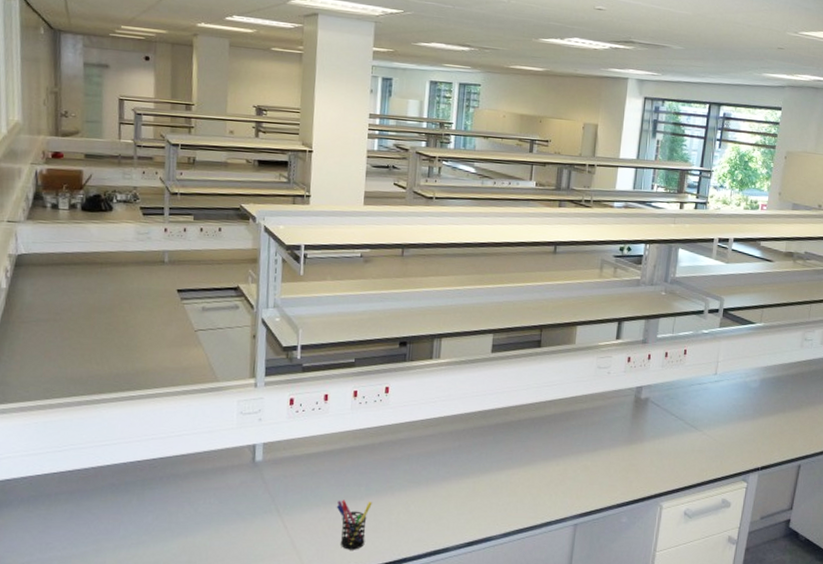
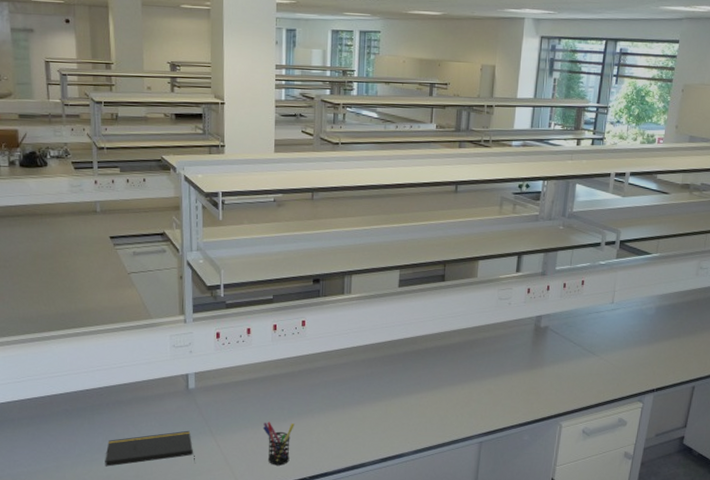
notepad: none [153,509,258,551] -> present [105,430,195,467]

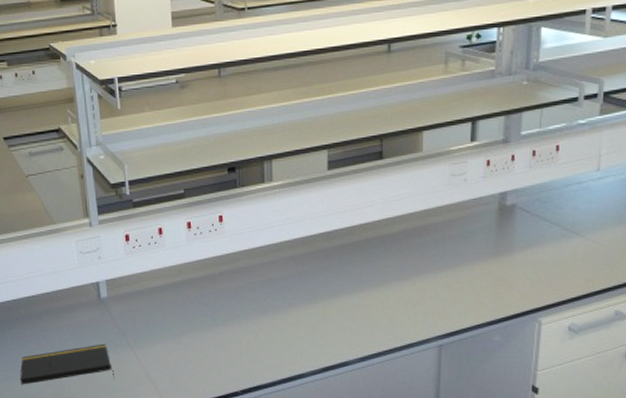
pen holder: present [262,422,294,466] -> none [184,331,220,379]

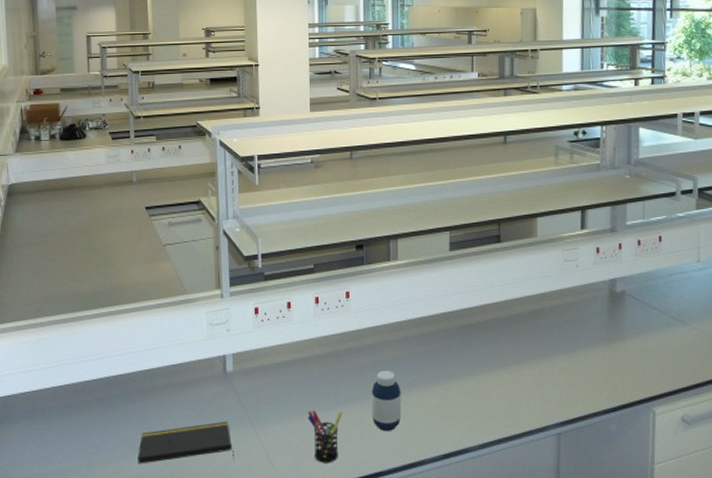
pen holder: none [184,331,220,379] -> present [307,410,342,463]
medicine bottle: none [248,291,280,348] -> present [371,370,402,431]

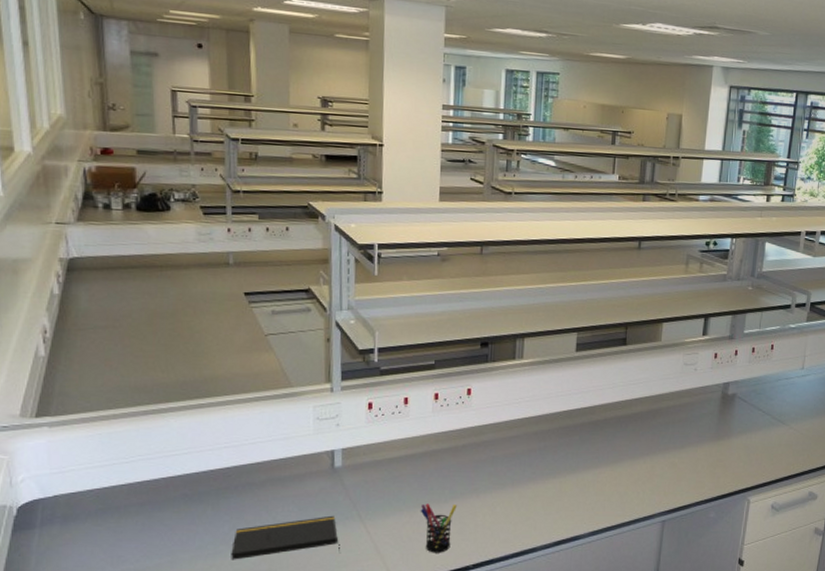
medicine bottle: present [371,370,402,431] -> none [486,465,518,522]

